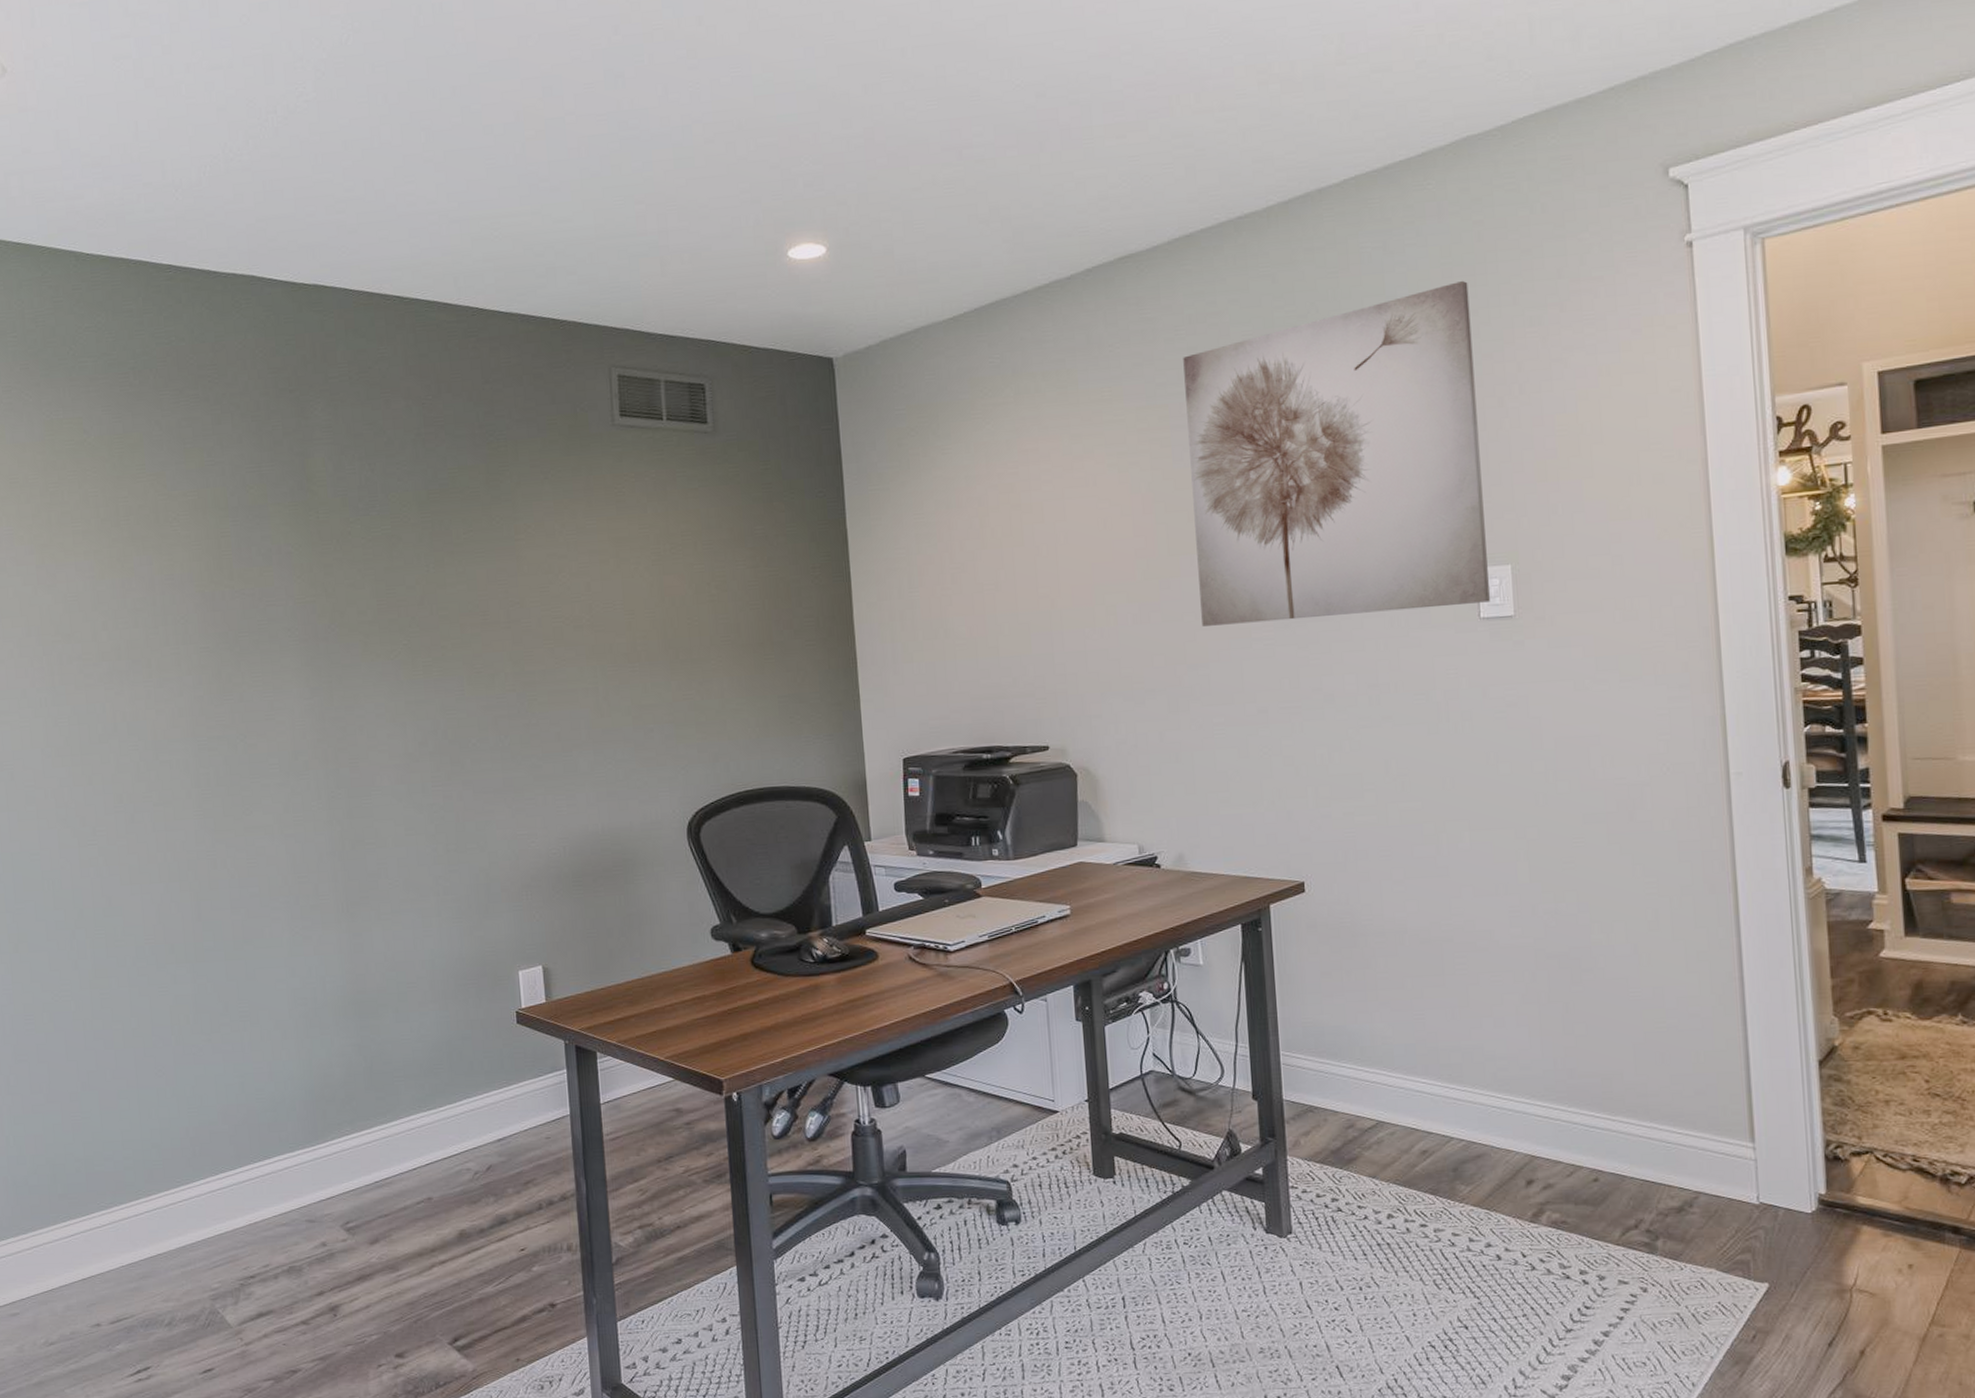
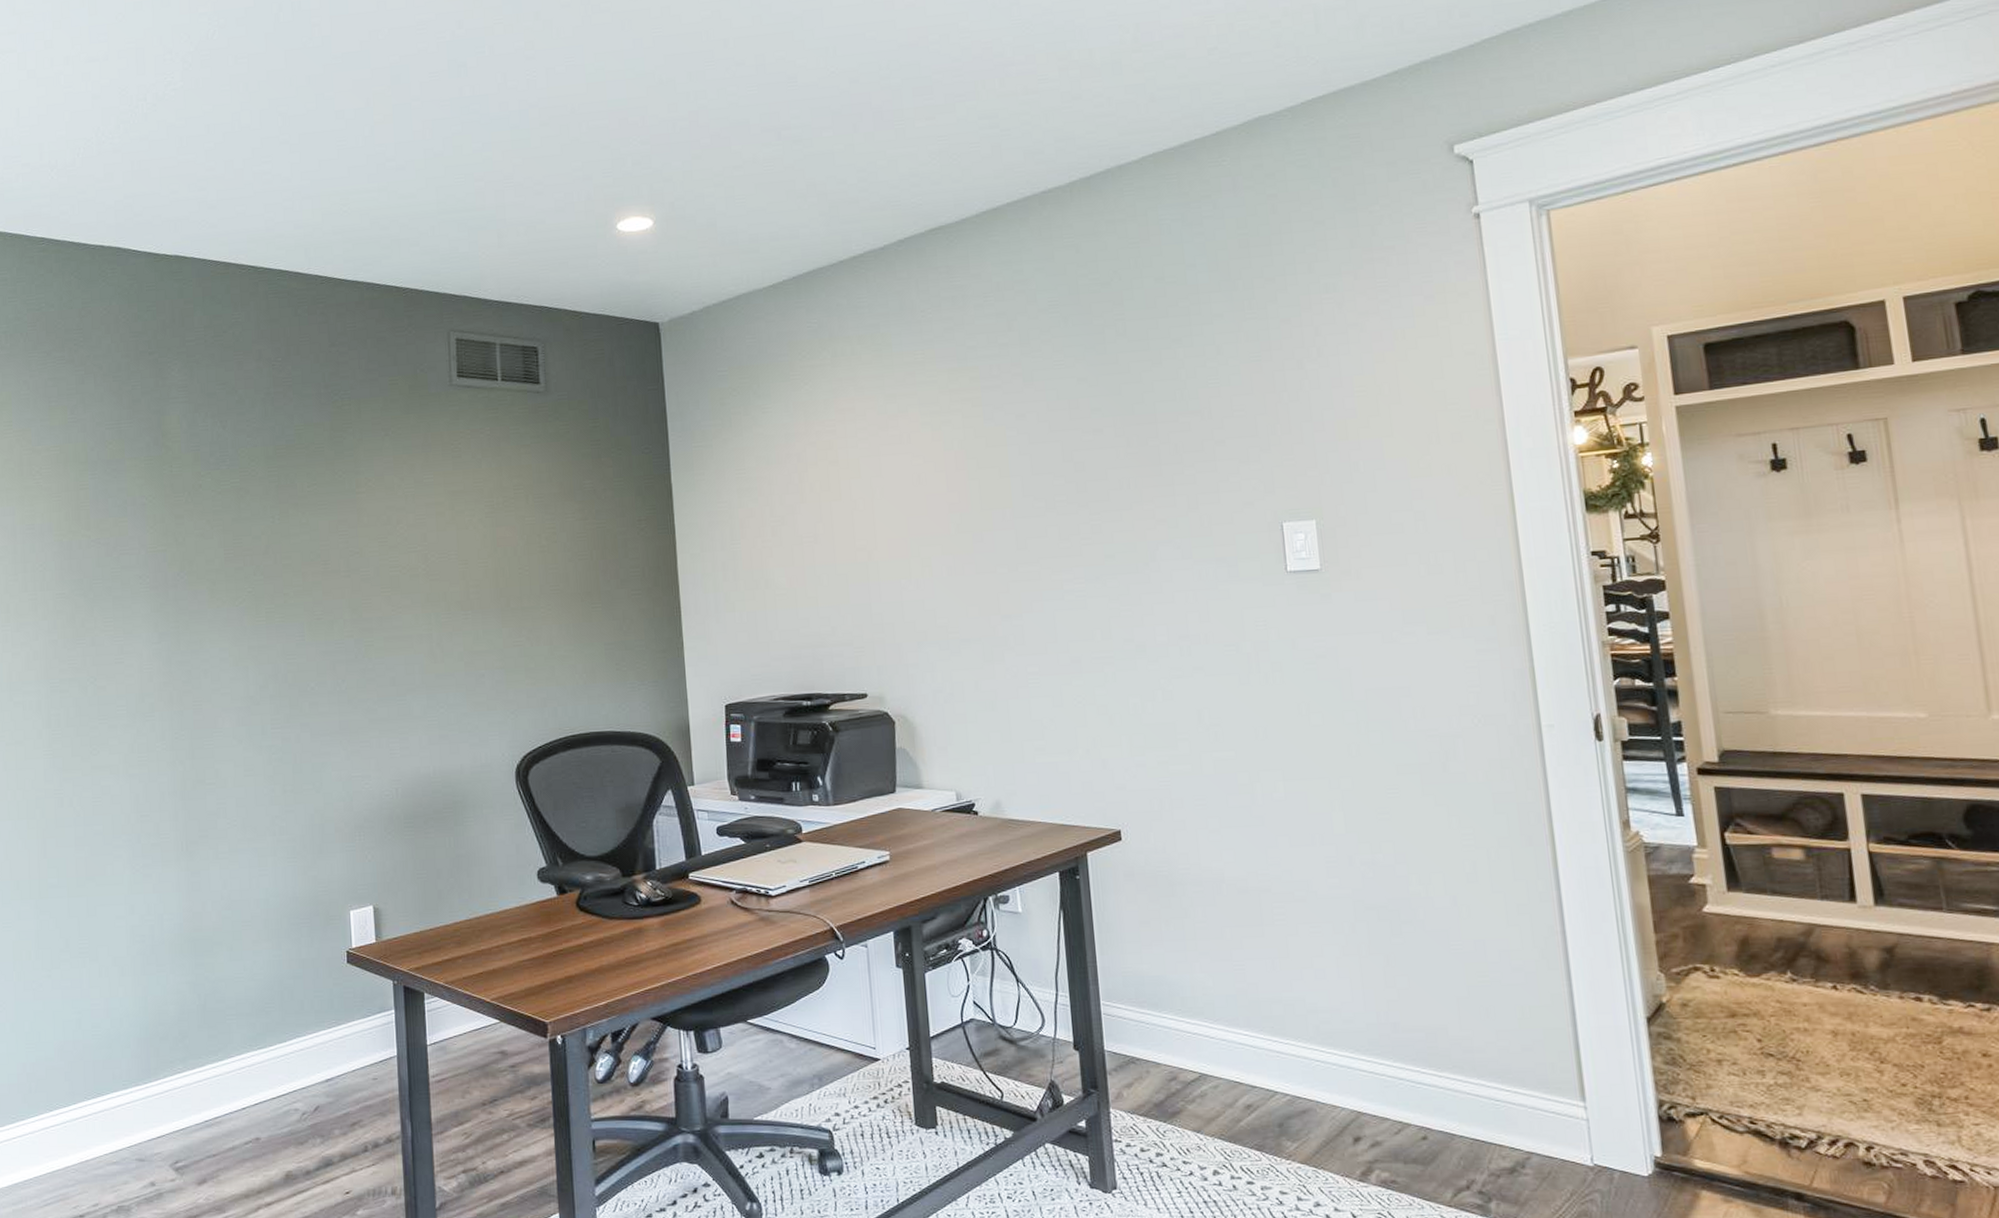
wall art: present [1183,280,1490,626] -> none [992,250,1296,578]

